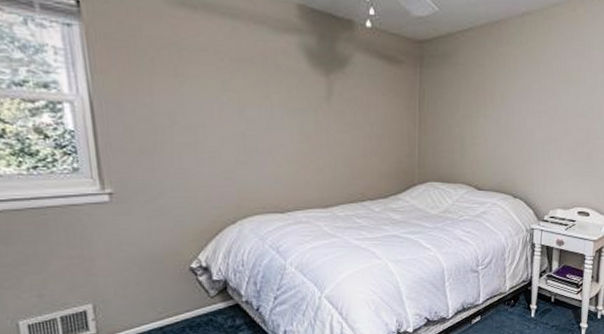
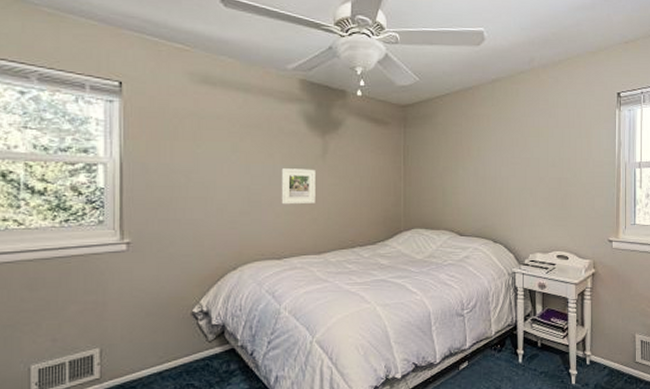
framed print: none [280,112,321,154] -> present [281,168,316,205]

